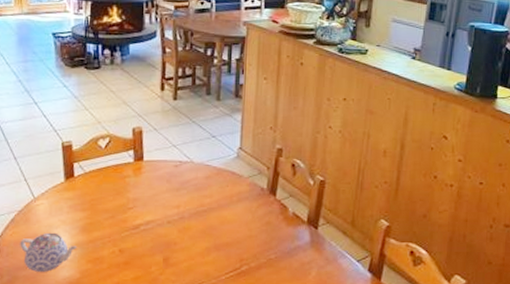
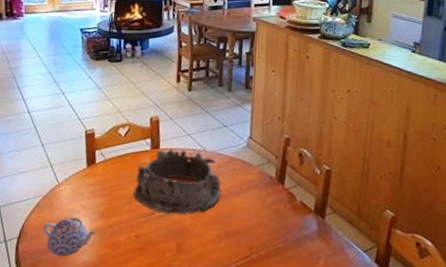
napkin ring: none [116,161,210,227] -> present [133,149,221,214]

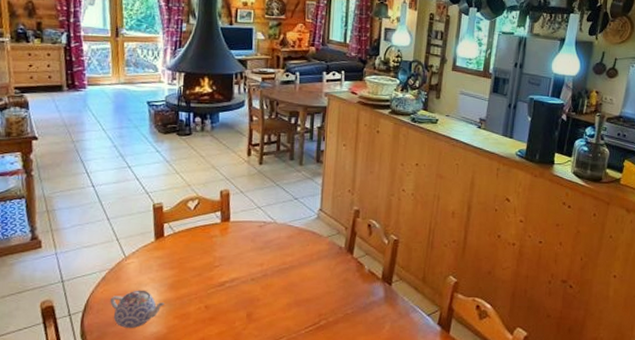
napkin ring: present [133,149,221,214] -> none [203,221,291,284]

